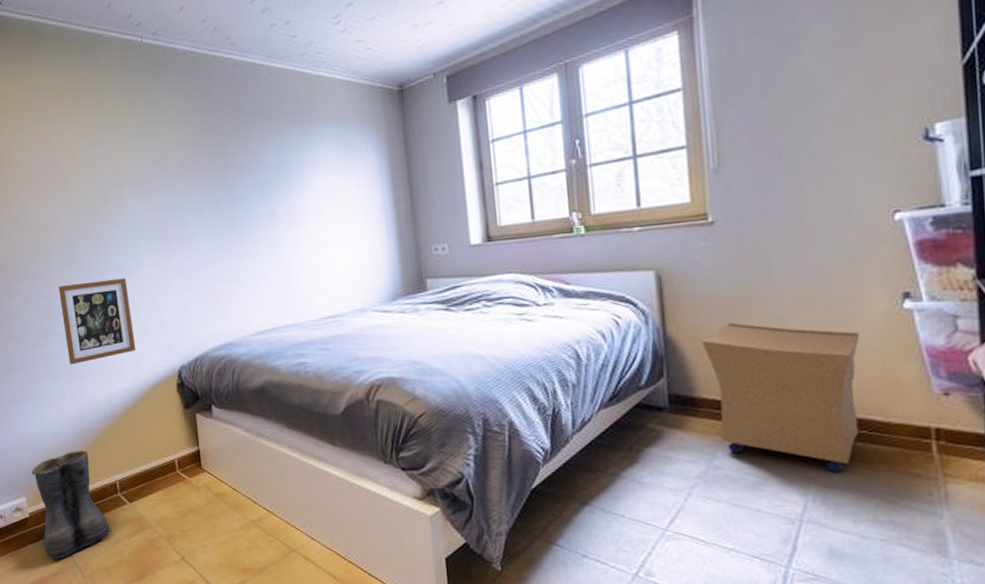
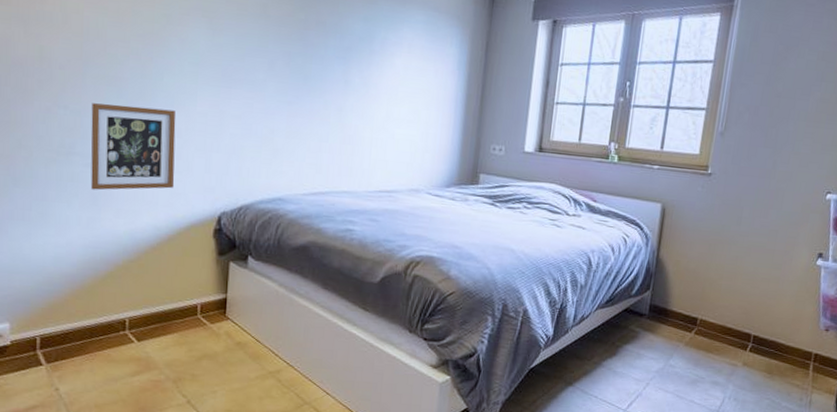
boots: present [31,450,112,560] -> none [22,281,111,393]
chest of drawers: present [702,322,860,473] -> none [679,255,786,379]

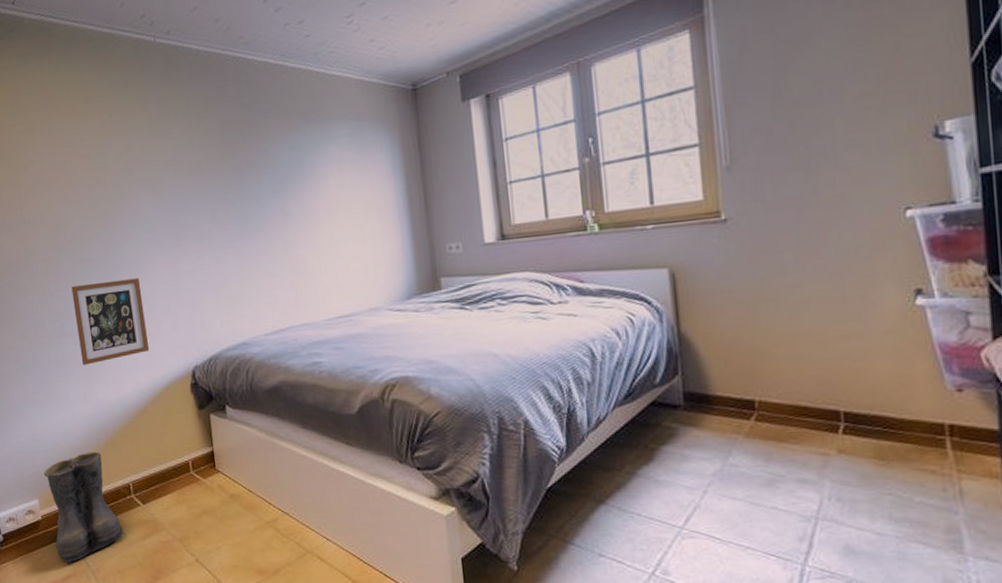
boots: none [22,281,111,393] -> present [44,451,125,563]

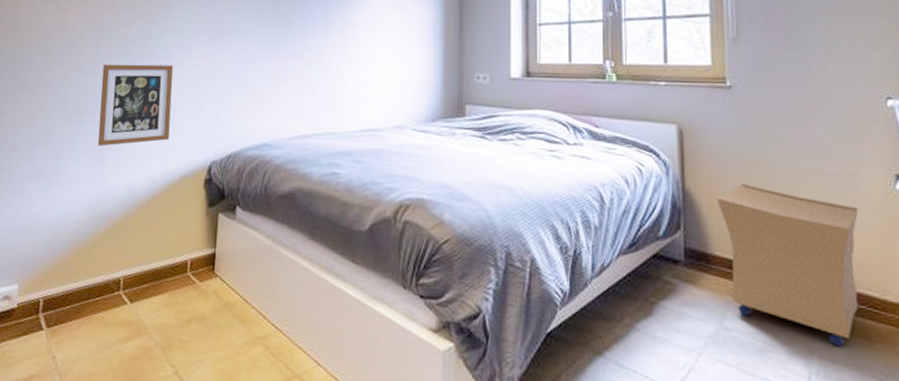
boots: present [44,451,125,563] -> none [25,238,105,361]
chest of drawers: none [716,320,874,470] -> present [717,183,859,347]

